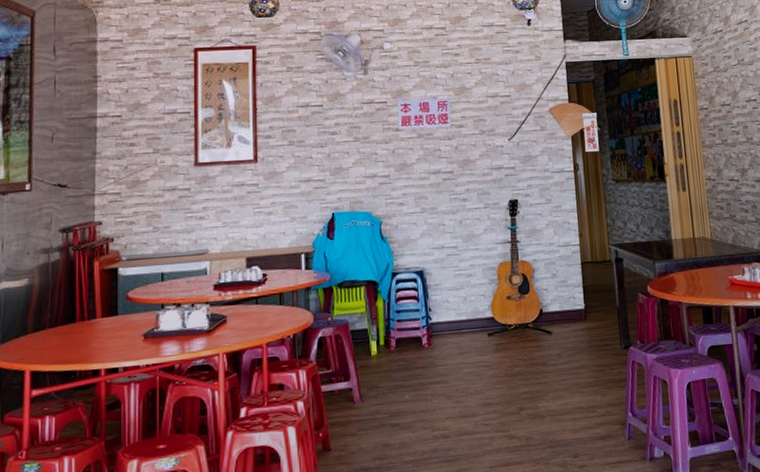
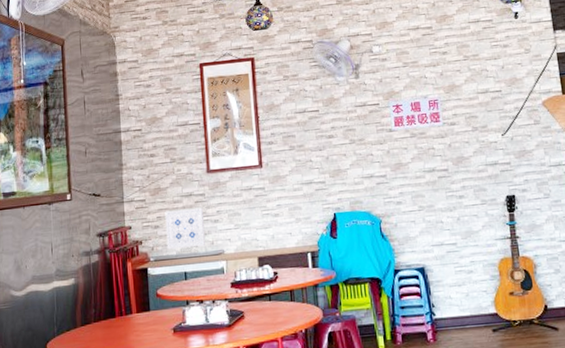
wall art: none [143,203,189,248] -> present [165,207,206,250]

